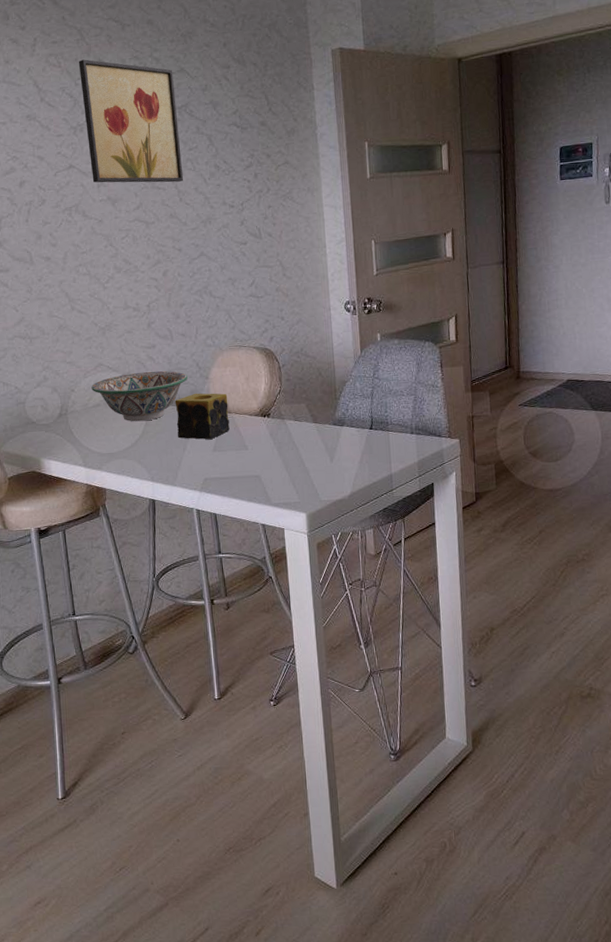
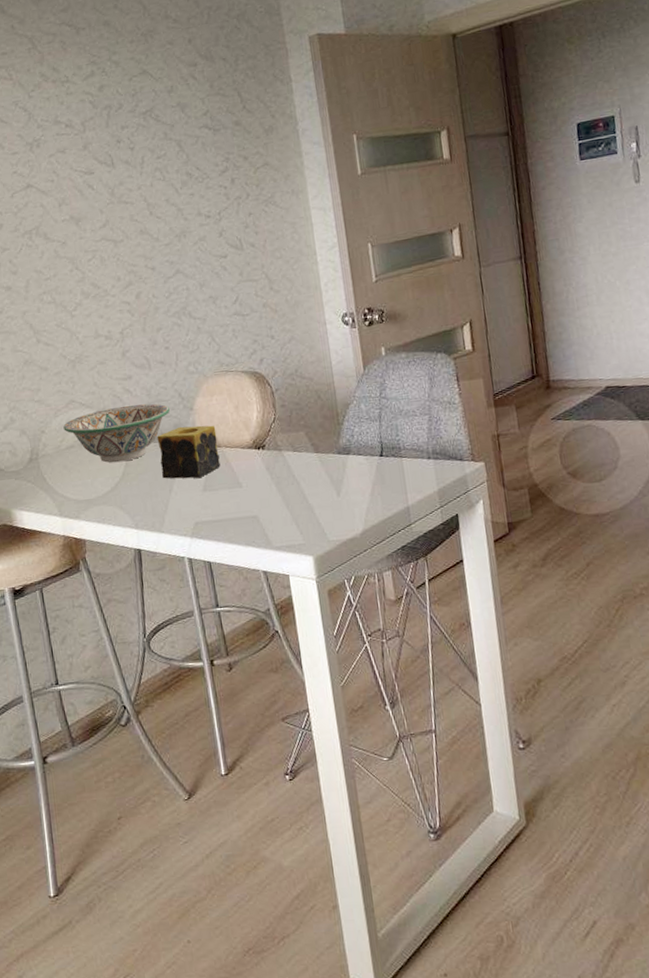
wall art: present [78,59,184,183] -> none [31,69,153,202]

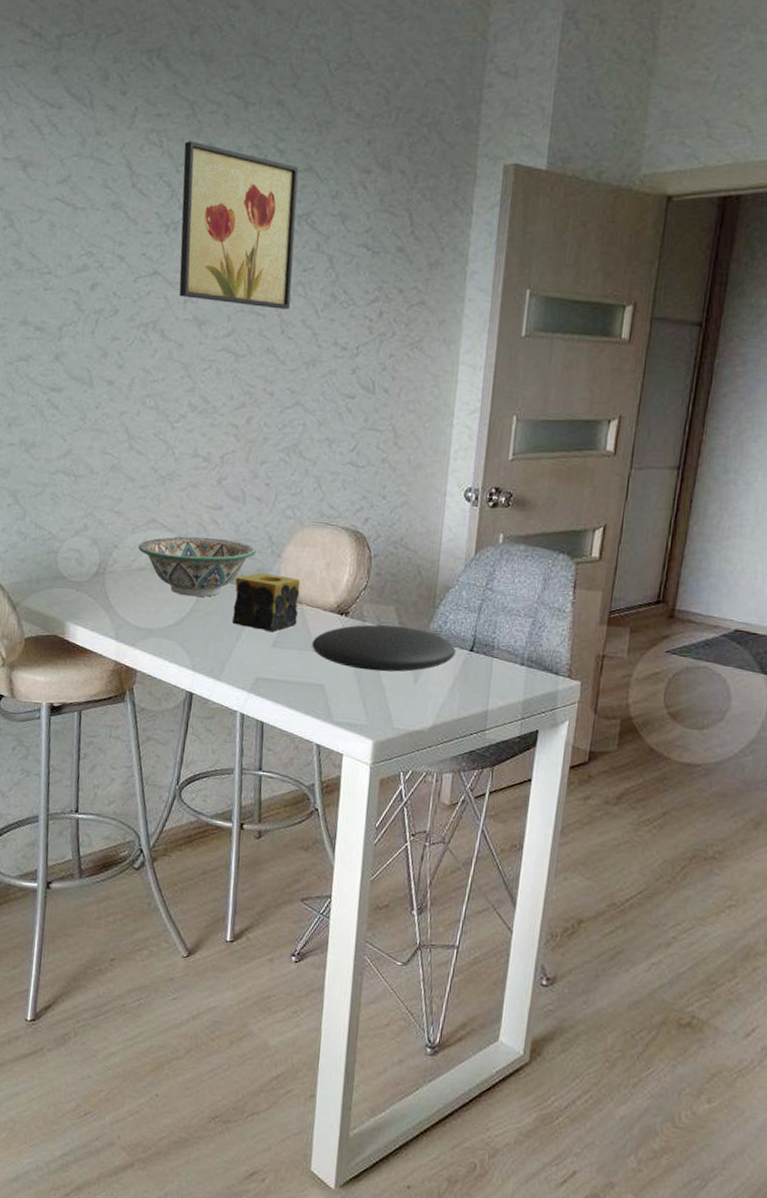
wall art: none [31,69,153,202] -> present [179,141,299,310]
plate: none [238,447,368,495] -> present [312,624,456,672]

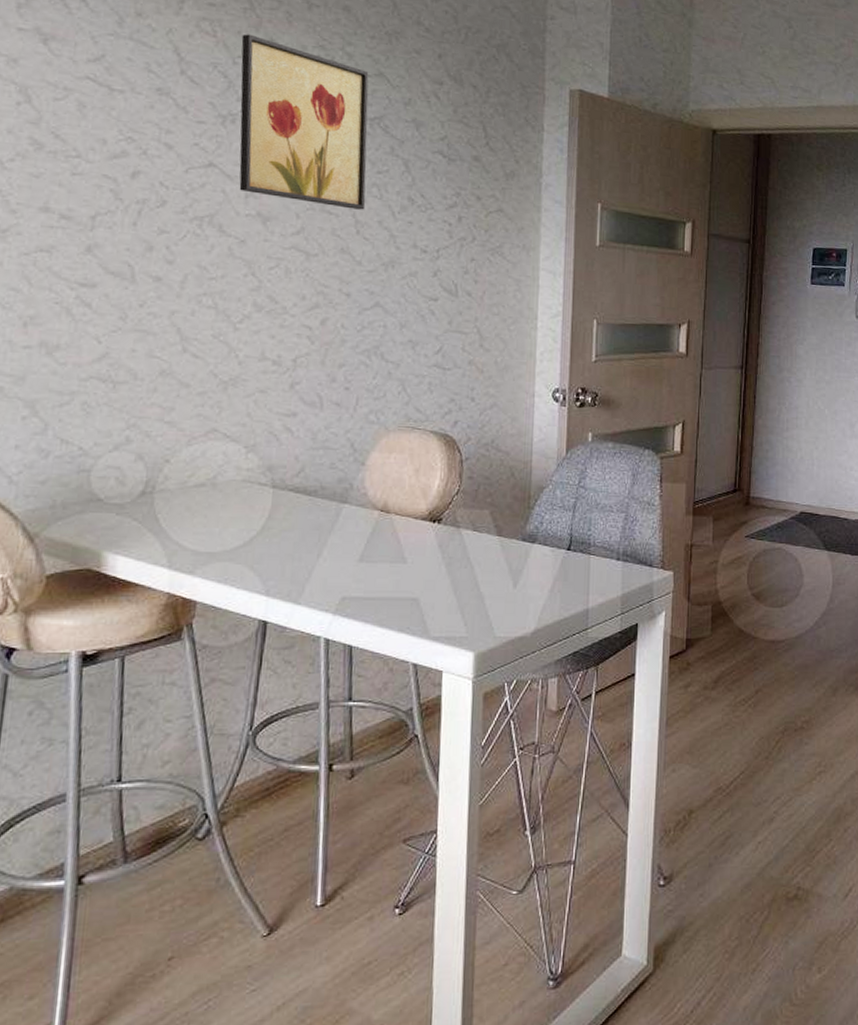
decorative bowl: present [138,536,257,597] -> none [196,446,338,513]
candle: present [232,572,301,631] -> none [312,482,388,545]
plate: present [312,624,456,672] -> none [403,529,553,579]

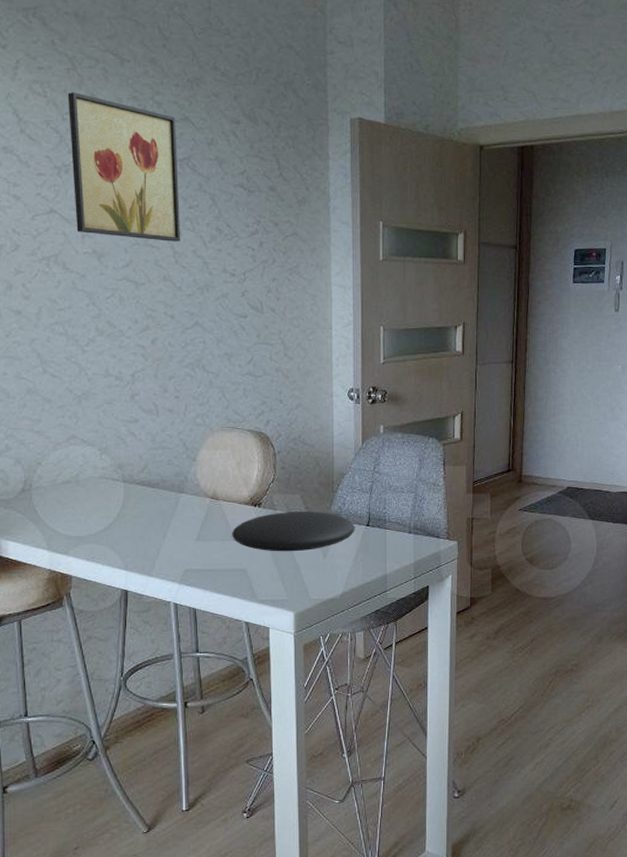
plate: none [403,529,553,579] -> present [232,510,355,552]

